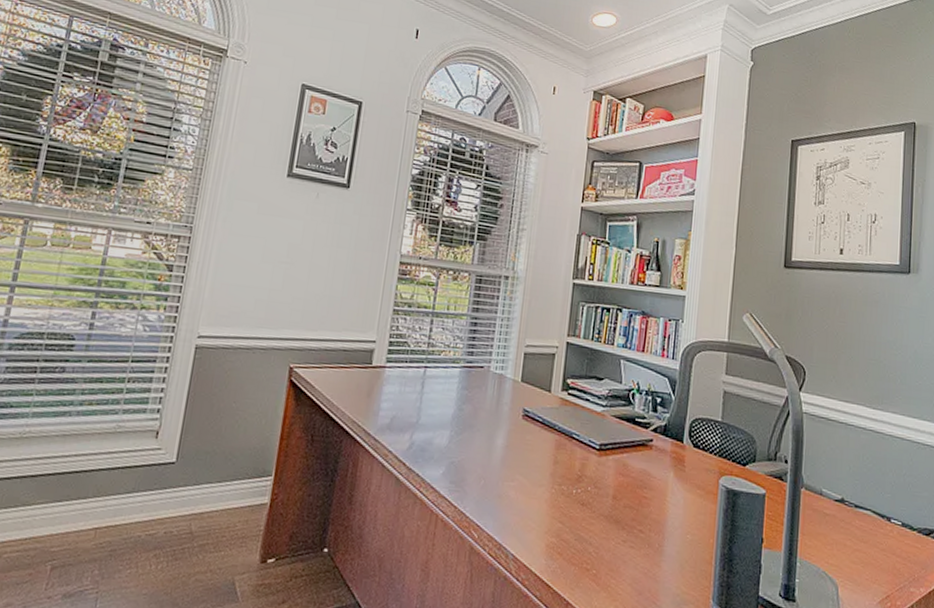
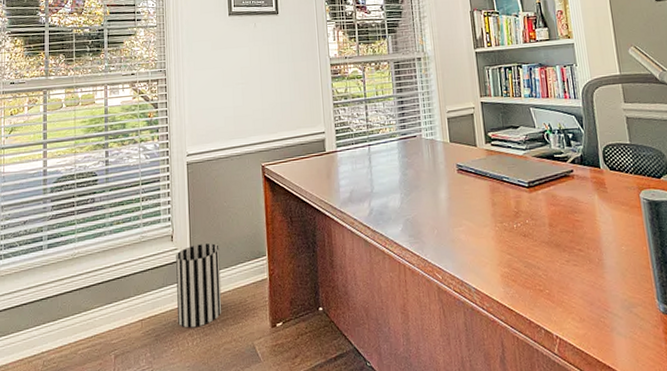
wastebasket: none [143,447,216,549] -> present [176,243,222,328]

